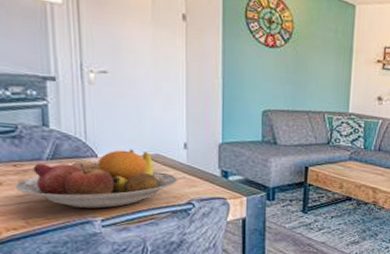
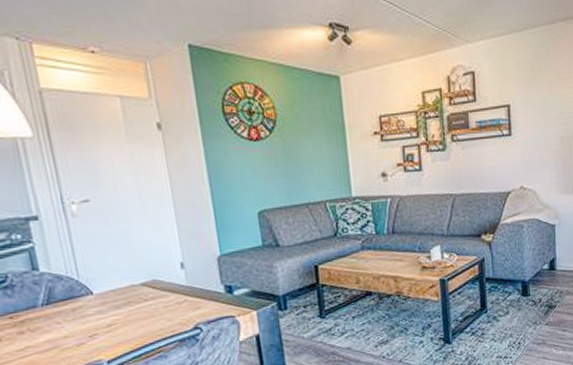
fruit bowl: present [15,149,178,209] -> none [13,279,180,353]

